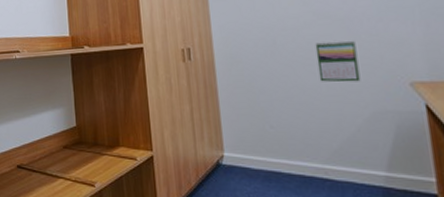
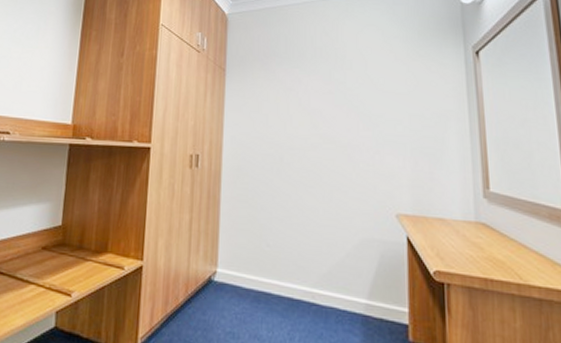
calendar: present [315,40,361,83] -> none [318,166,355,209]

